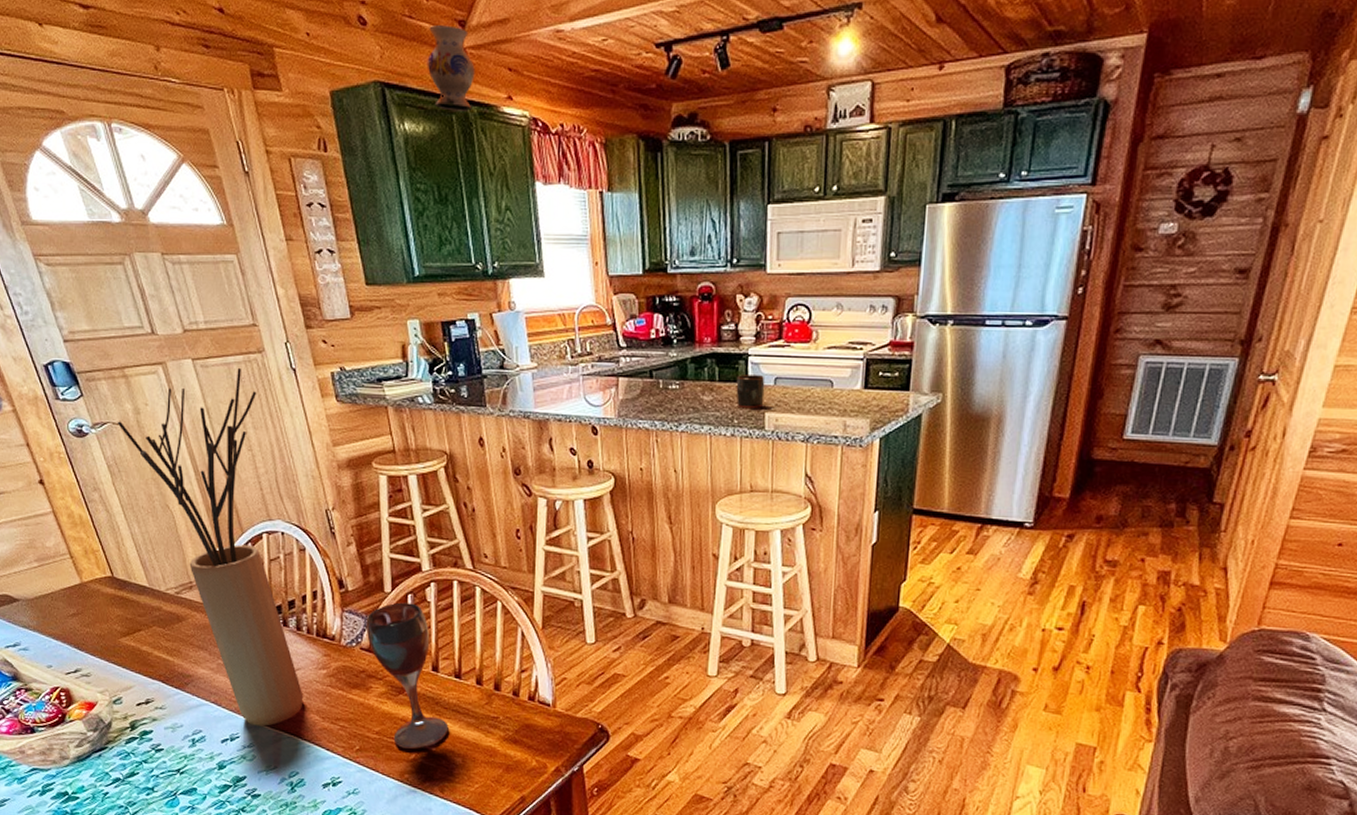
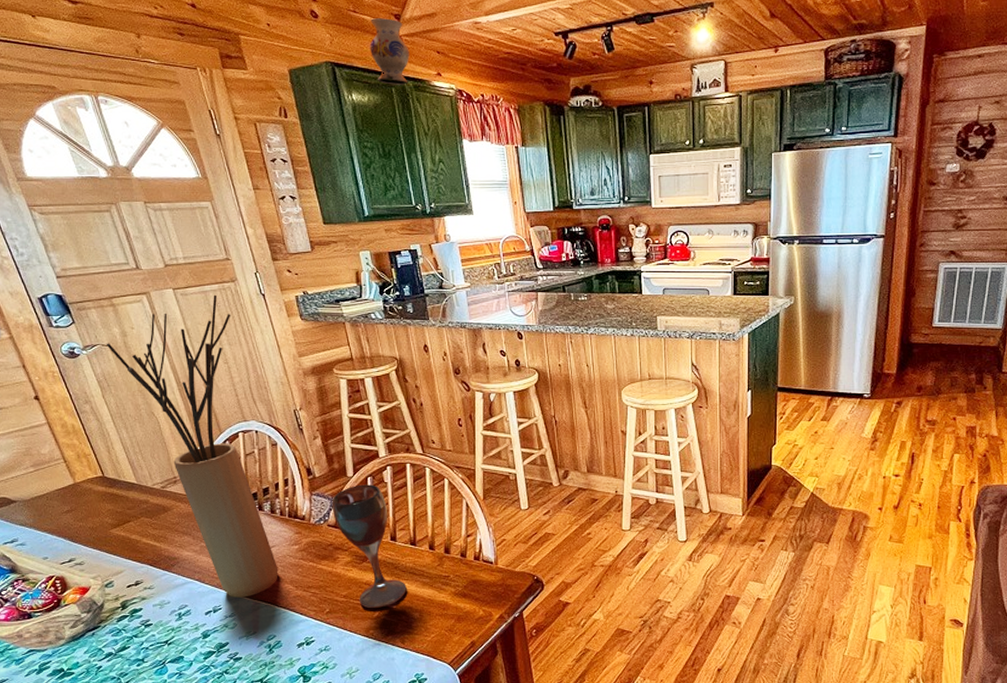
mug: present [736,375,765,409] -> none [633,287,656,314]

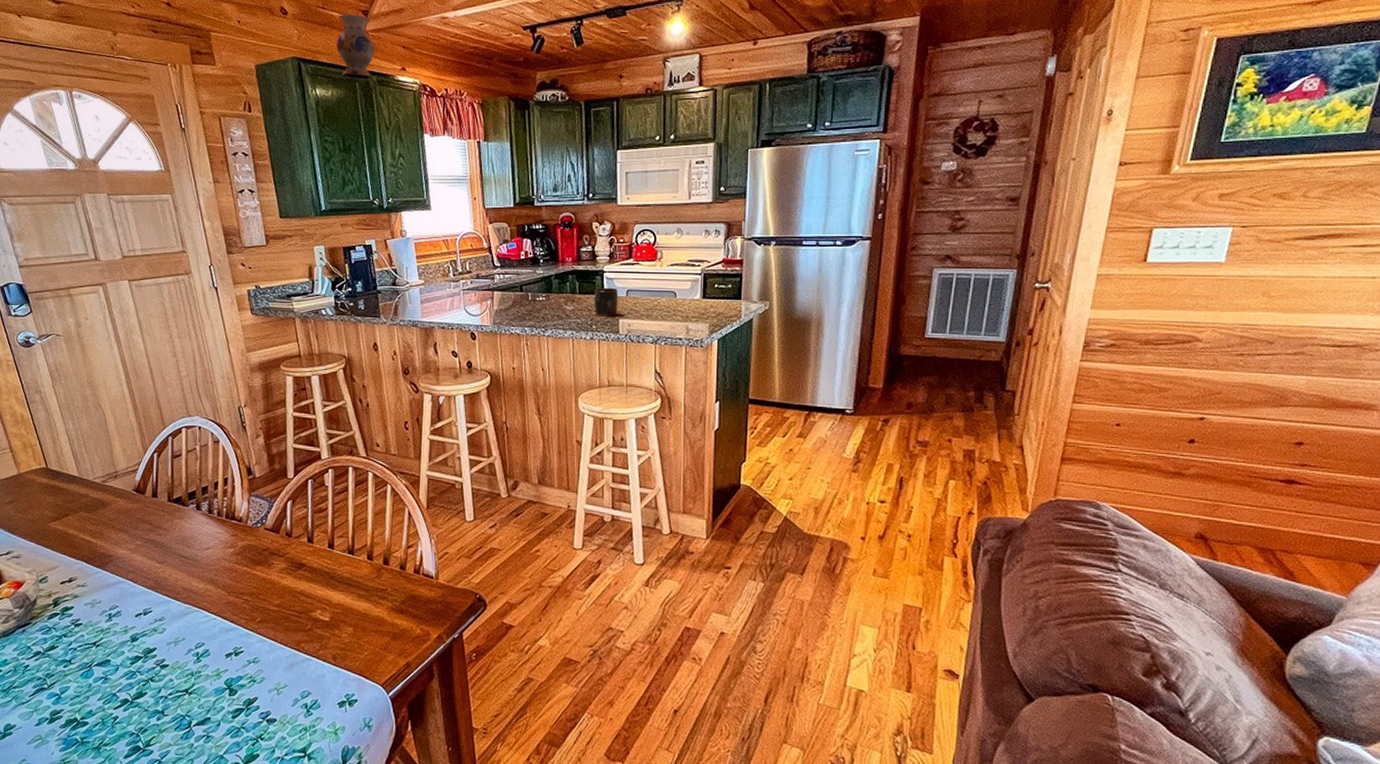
vase: present [106,294,279,598] -> none [60,287,212,601]
cup: present [332,484,407,609] -> none [270,487,342,621]
mug: none [633,287,656,314] -> present [594,288,619,317]

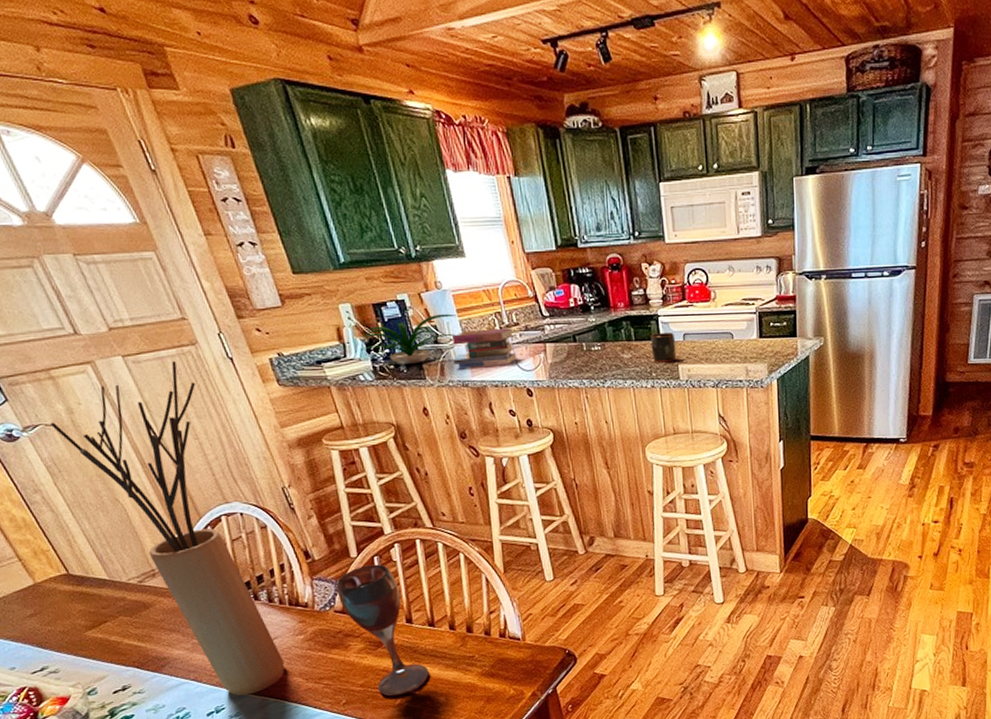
vase: none [60,287,212,601] -> present [49,360,285,696]
cup: none [270,487,342,621] -> present [336,564,429,696]
plant: none [325,259,416,303] -> present [359,313,458,365]
vase: present [336,14,375,80] -> none [323,24,376,106]
books: none [407,275,466,310] -> present [452,328,517,368]

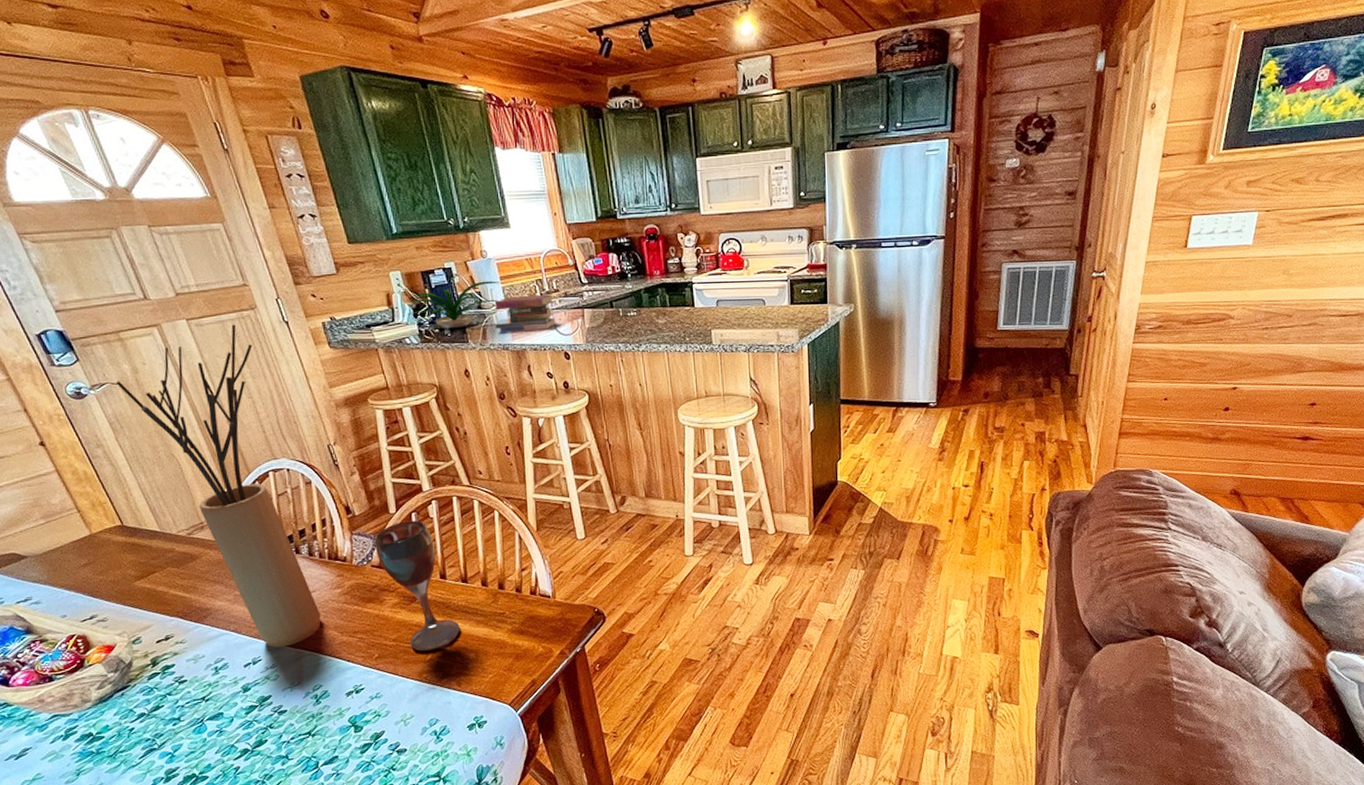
mug: present [650,333,677,363] -> none [684,299,710,328]

